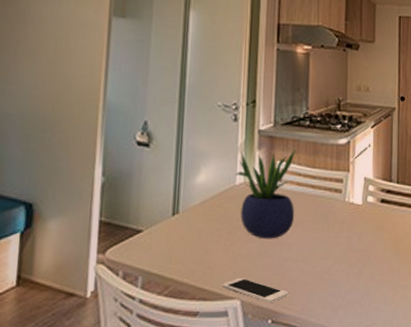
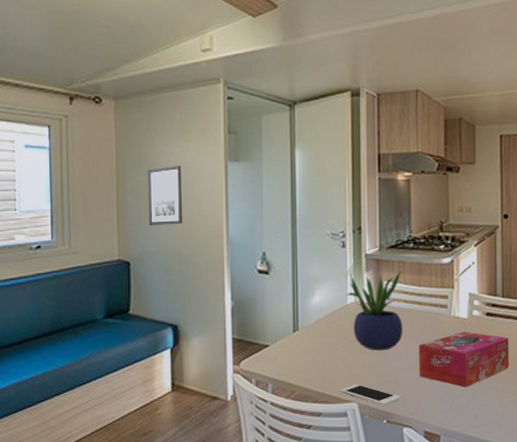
wall art: none [9,15,57,84] -> present [148,165,182,225]
tissue box: none [309,219,403,282] -> present [419,331,509,388]

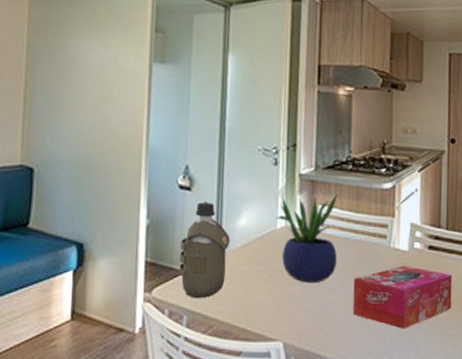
wall art: present [148,165,182,225] -> none [58,63,100,129]
water bottle: none [262,283,306,369] -> present [179,201,231,299]
cell phone: present [341,385,401,405] -> none [264,321,332,346]

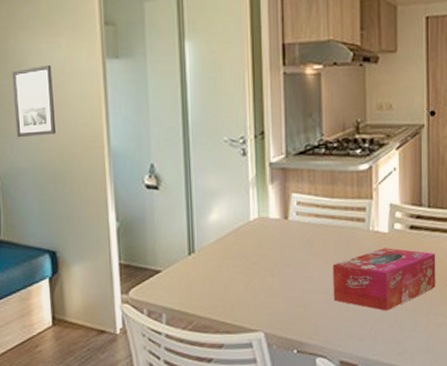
wall art: none [58,63,100,129] -> present [12,64,56,137]
water bottle: present [179,201,231,299] -> none [153,199,203,297]
potted plant: present [277,194,338,283] -> none [249,180,315,273]

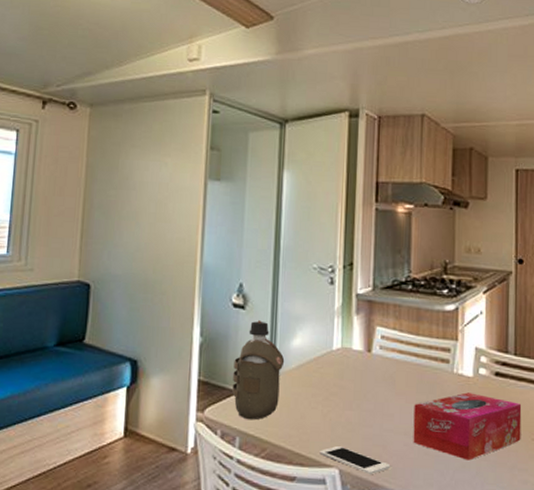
wall art: present [12,64,56,137] -> none [115,180,156,246]
water bottle: none [153,199,203,297] -> present [232,320,285,420]
cell phone: none [244,311,314,334] -> present [319,446,391,474]

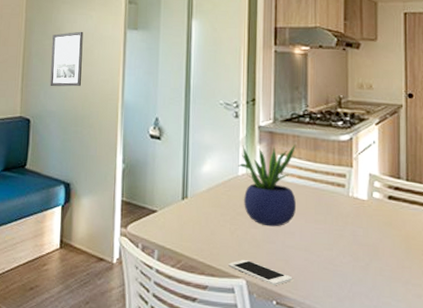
wall art: none [115,180,156,246] -> present [50,31,83,87]
water bottle: present [232,320,285,420] -> none [151,149,196,236]
potted plant: none [332,315,397,408] -> present [238,144,297,227]
tissue box: present [413,392,522,461] -> none [313,214,414,275]

